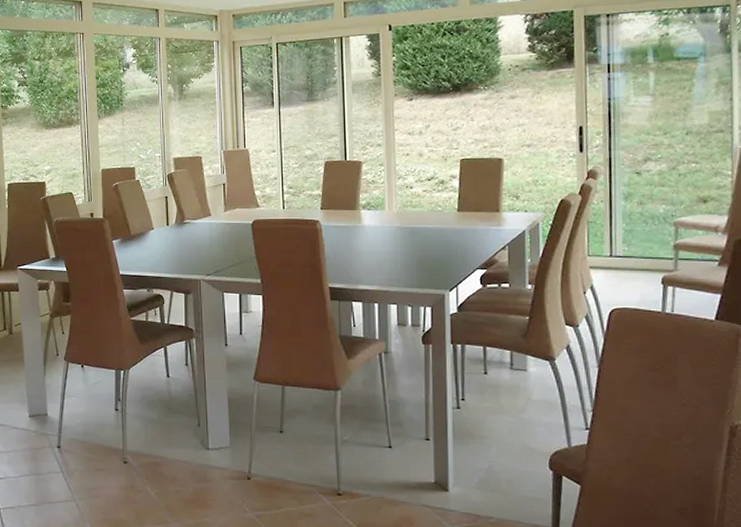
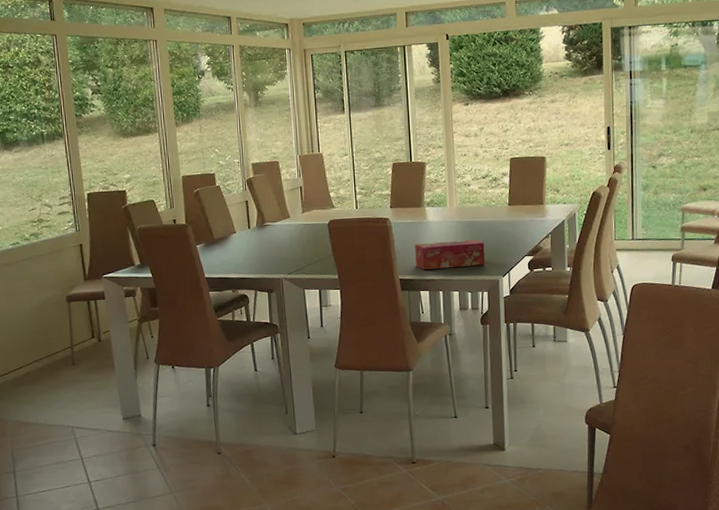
tissue box: none [347,248,429,278] -> present [415,240,485,270]

